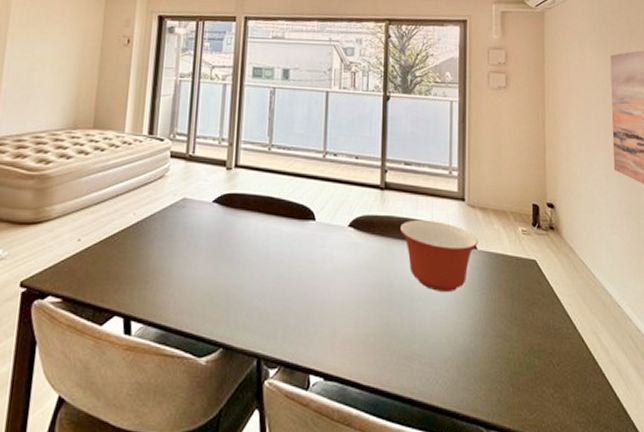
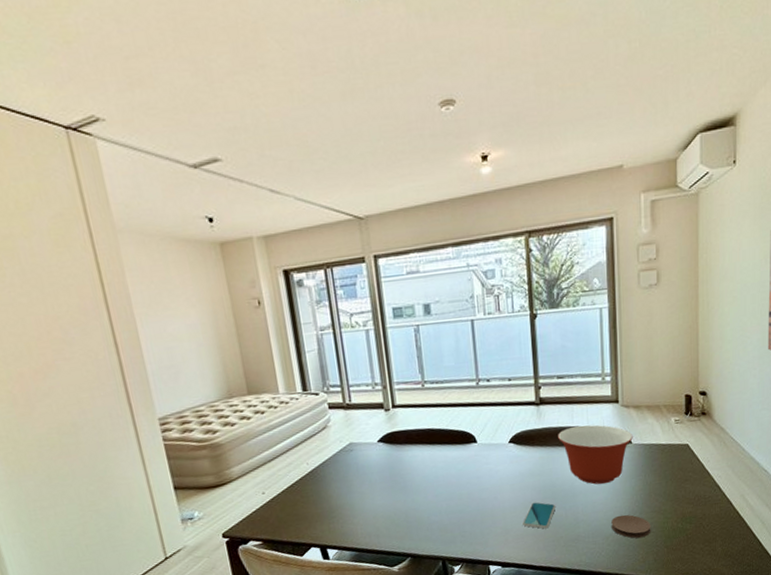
smartphone: none [353,302,392,338] -> present [523,502,556,529]
coaster: none [451,334,495,368] -> present [611,514,651,538]

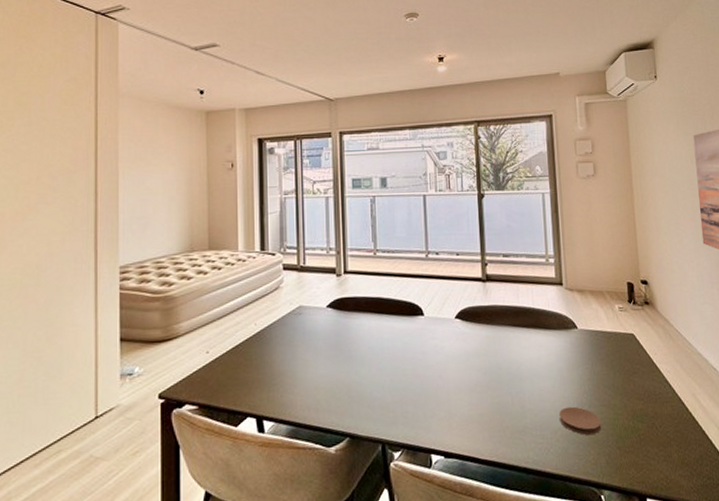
smartphone: present [523,502,556,529] -> none [467,384,502,416]
mixing bowl: present [558,424,633,485] -> none [504,305,578,371]

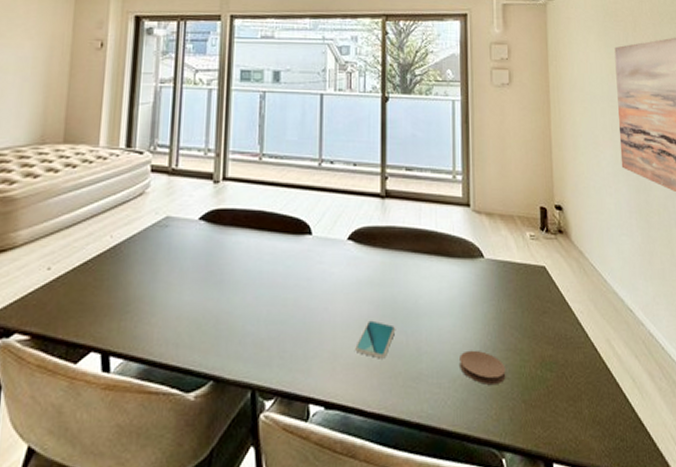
smartphone: none [467,384,502,416] -> present [355,320,396,359]

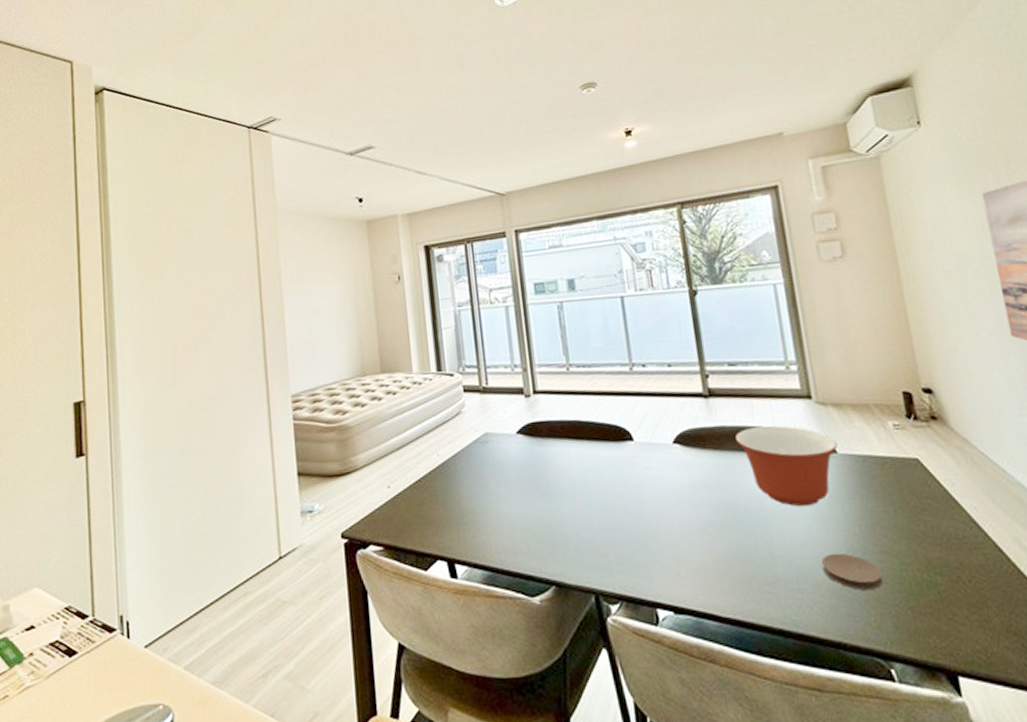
smartphone: present [355,320,396,359] -> none [698,524,742,564]
mixing bowl: none [403,228,485,306] -> present [735,425,838,507]

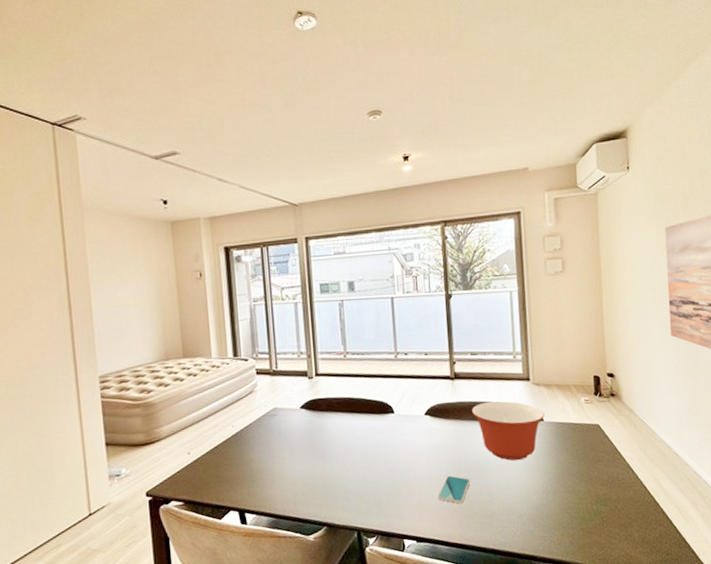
smartphone: none [698,524,742,564] -> present [438,475,471,504]
coaster: present [822,553,884,591] -> none [526,493,566,519]

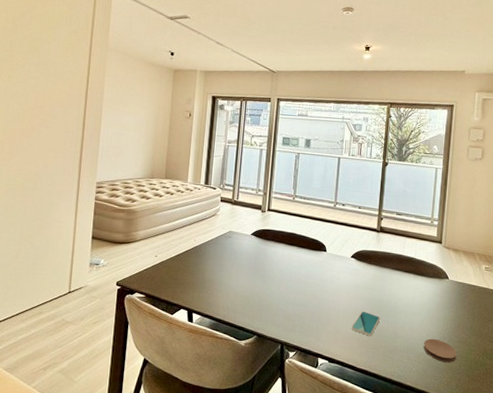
mixing bowl: present [472,401,545,461] -> none [390,255,450,309]
coaster: none [526,493,566,519] -> present [424,338,457,363]

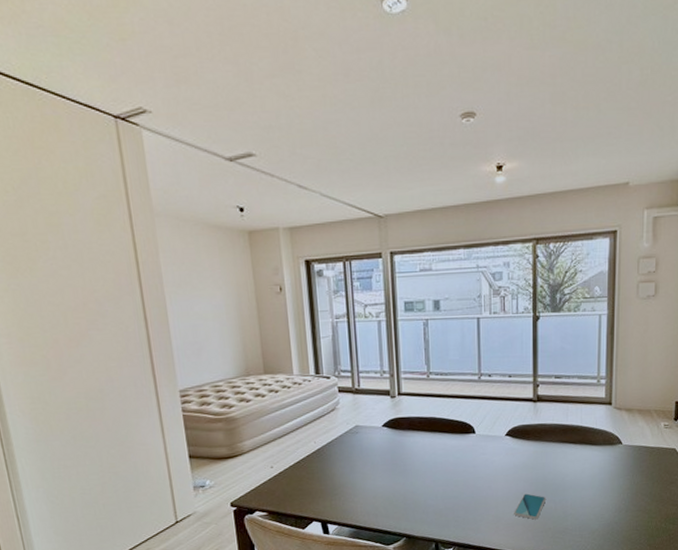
coaster: present [424,338,457,363] -> none [598,511,636,535]

